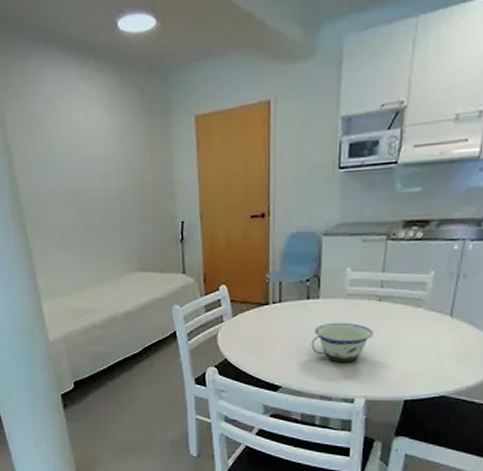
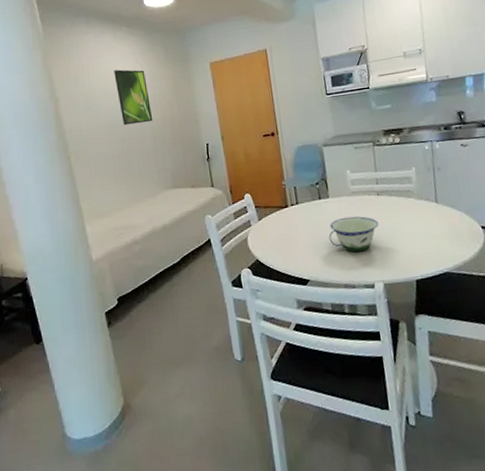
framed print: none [77,119,121,192] -> present [114,69,153,126]

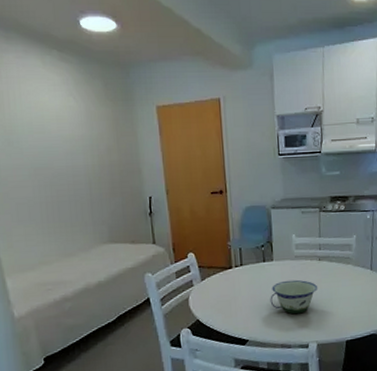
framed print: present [114,69,153,126] -> none [41,102,89,169]

